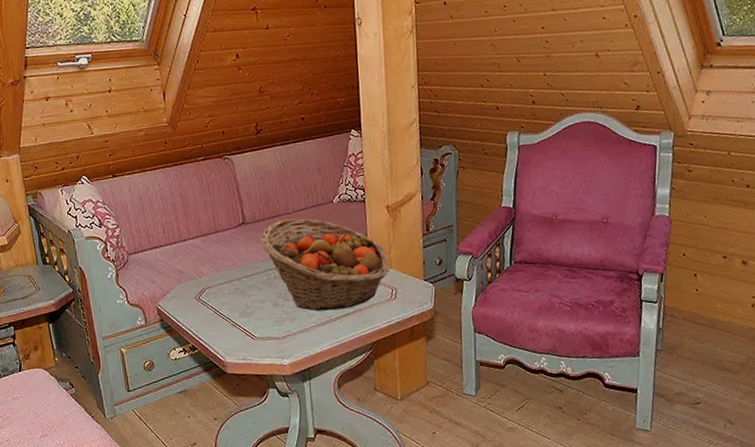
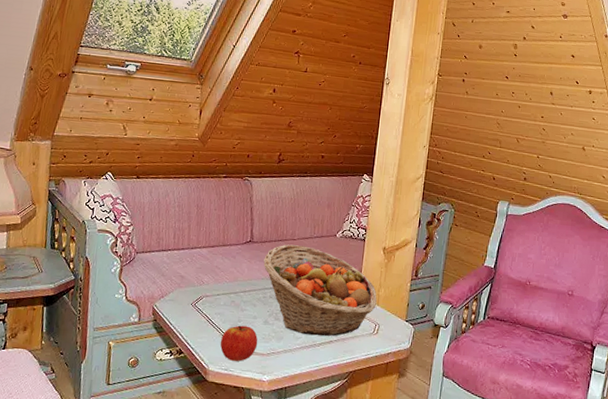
apple: none [233,311,271,350] -> present [220,325,258,362]

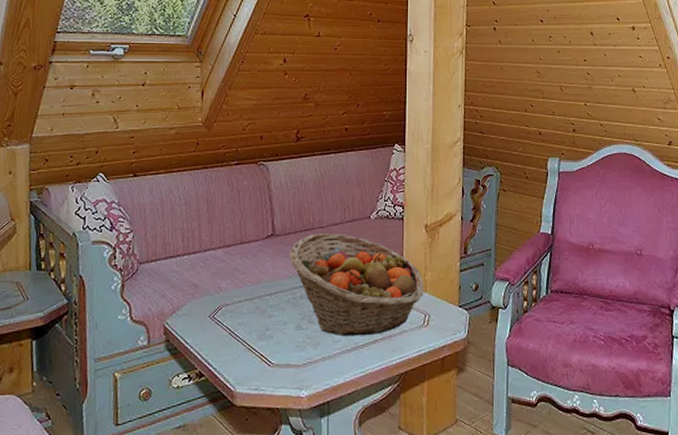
apple: present [220,325,258,362] -> none [248,334,291,379]

